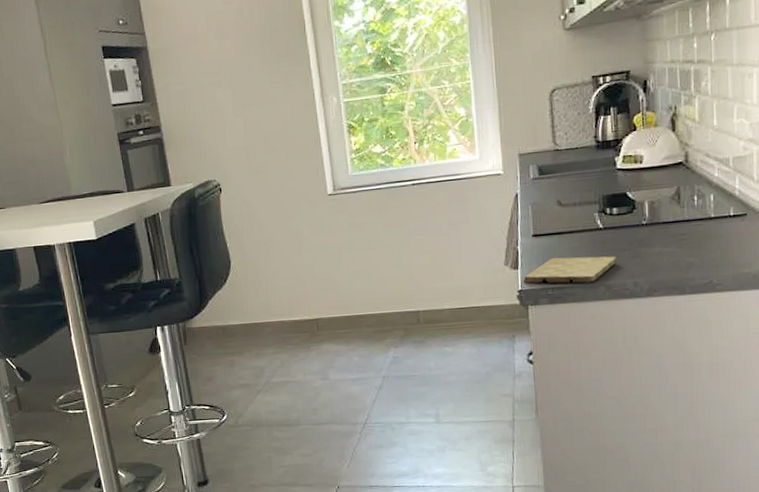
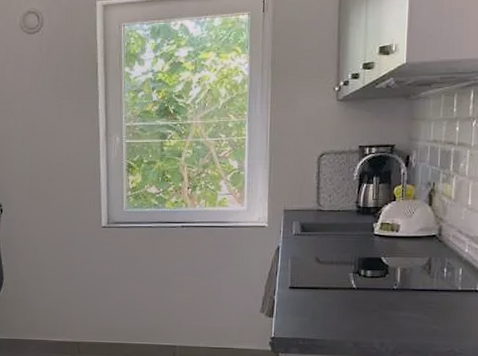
cutting board: present [524,256,616,284] -> none [277,311,366,338]

